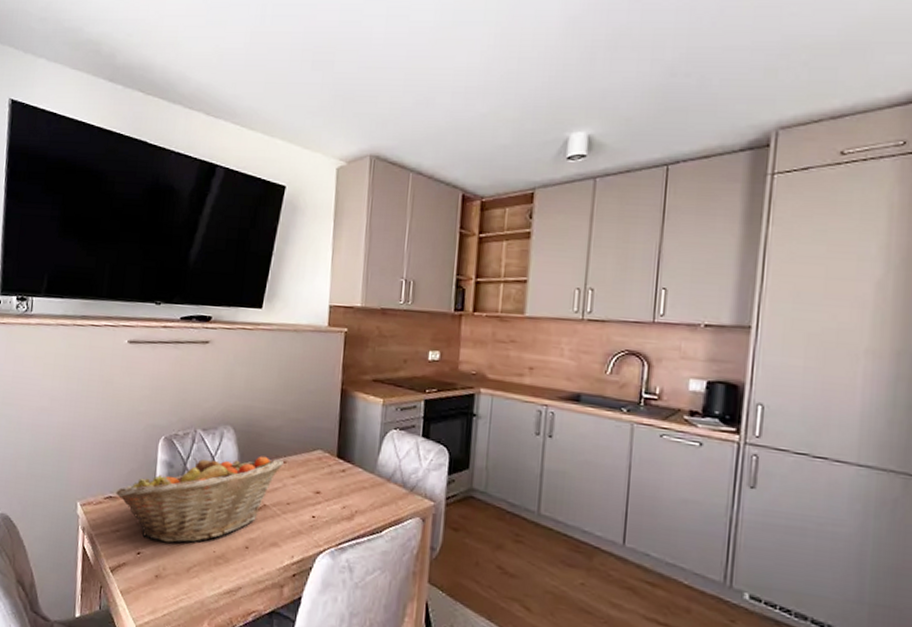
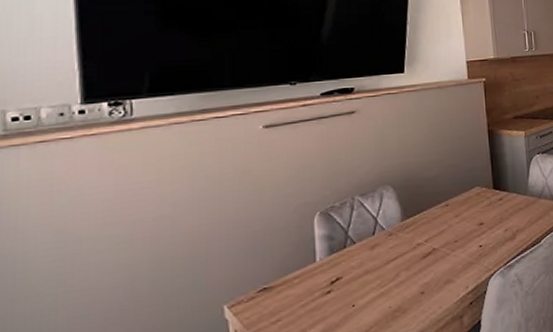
fruit basket: present [116,456,284,544] -> none [271,204,446,318]

